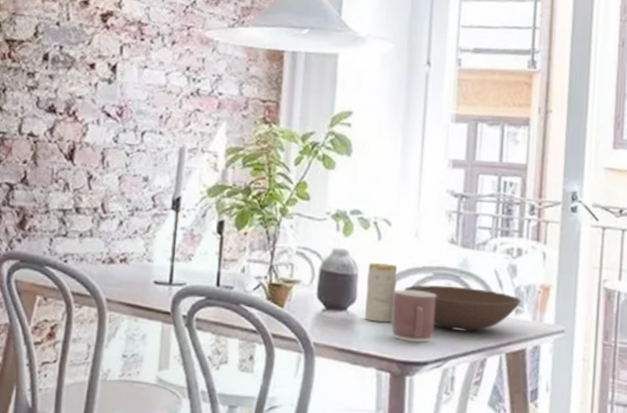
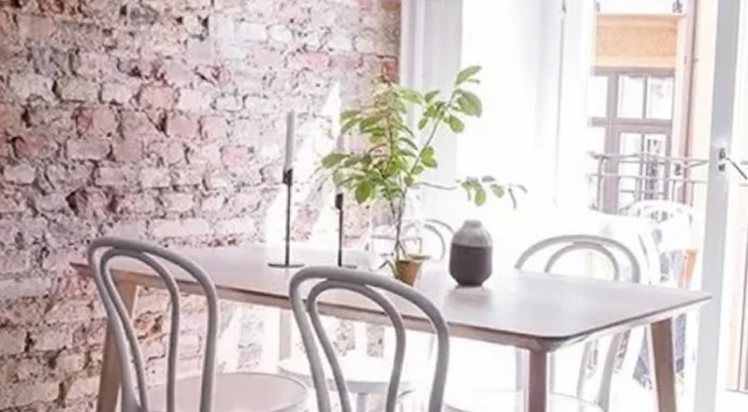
candle: present [364,262,398,323] -> none [501,233,535,297]
mug: present [391,289,437,342] -> none [529,261,578,316]
bowl: present [404,284,521,331] -> none [543,254,667,301]

